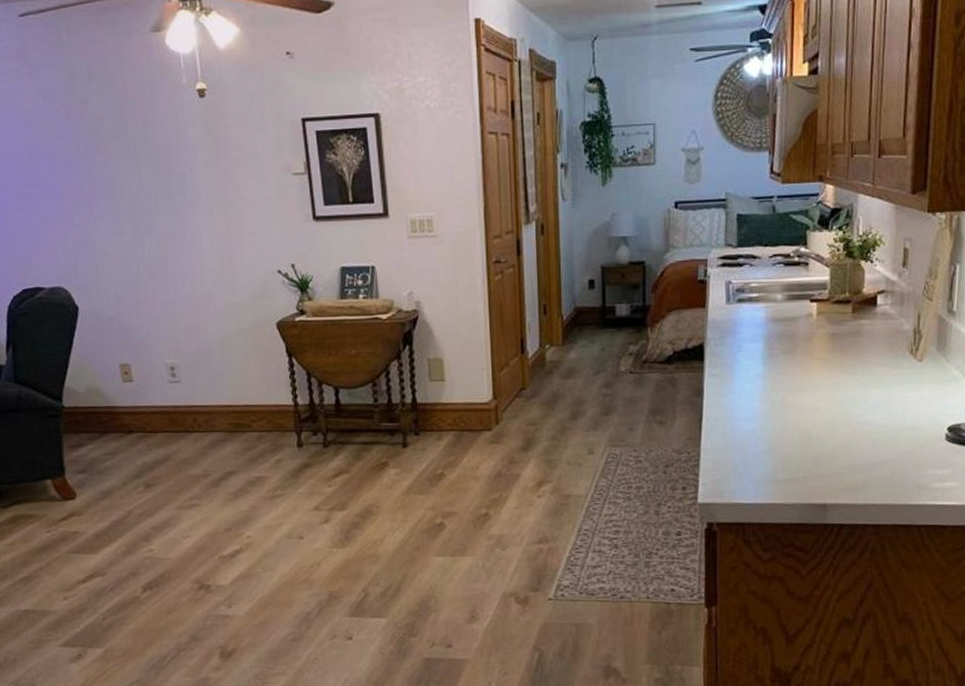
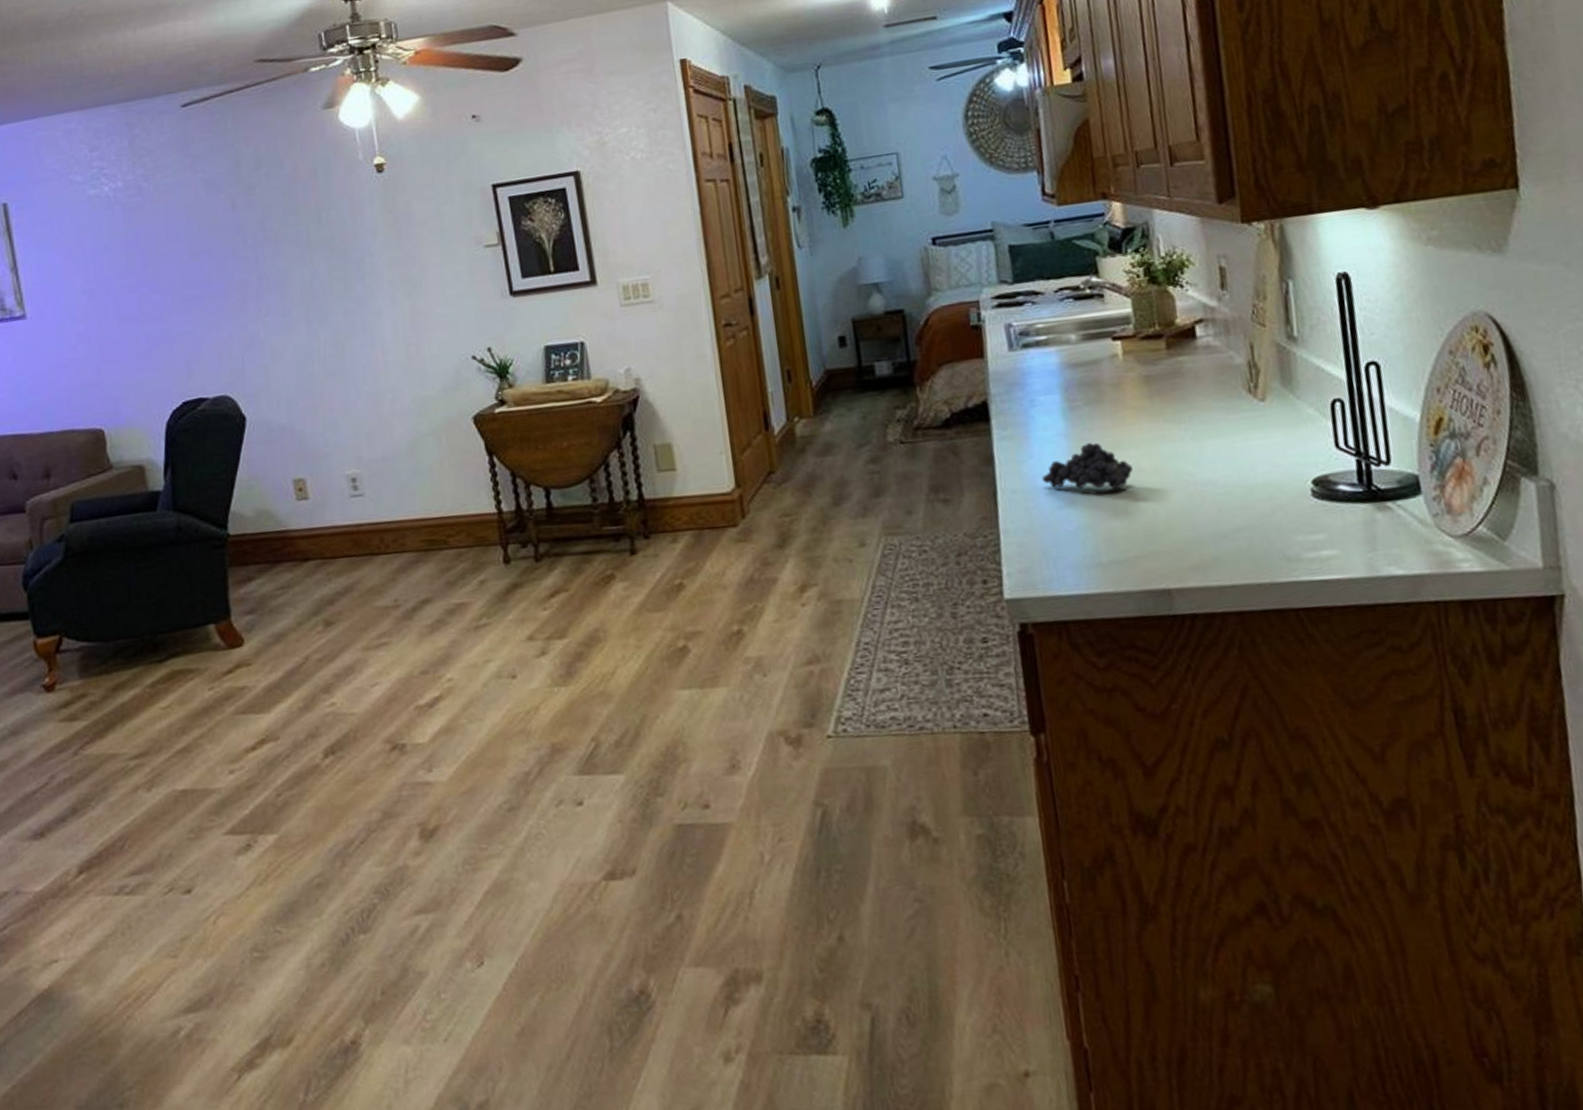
fruit: none [739,384,811,424] -> present [1041,442,1133,490]

